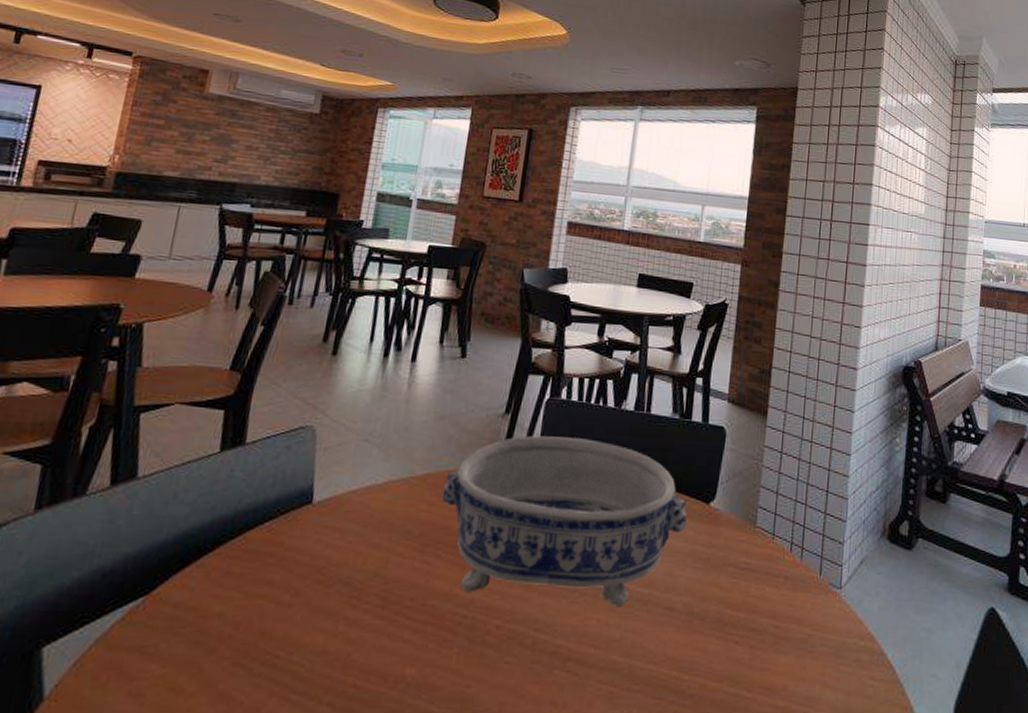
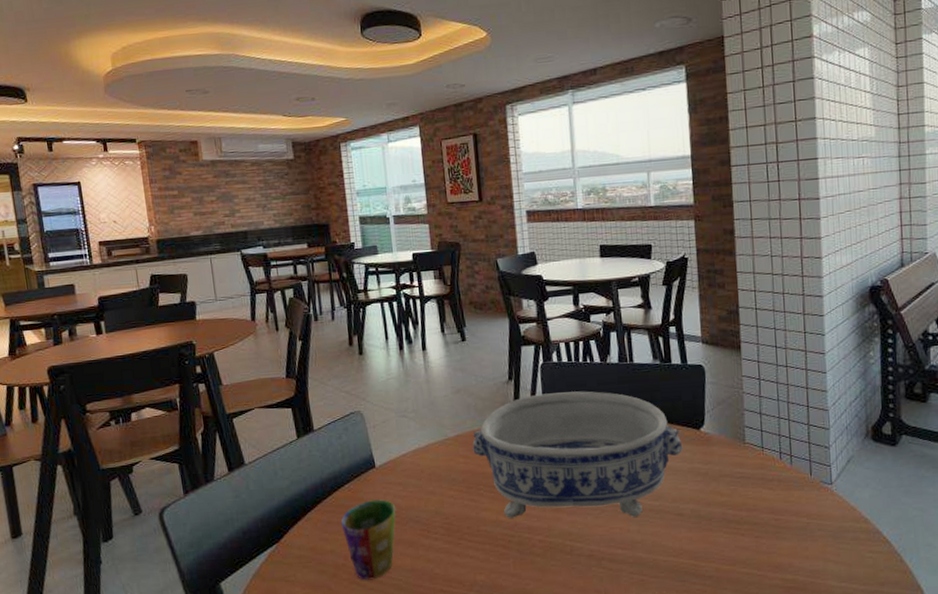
cup: none [243,546,325,662] -> present [340,498,396,580]

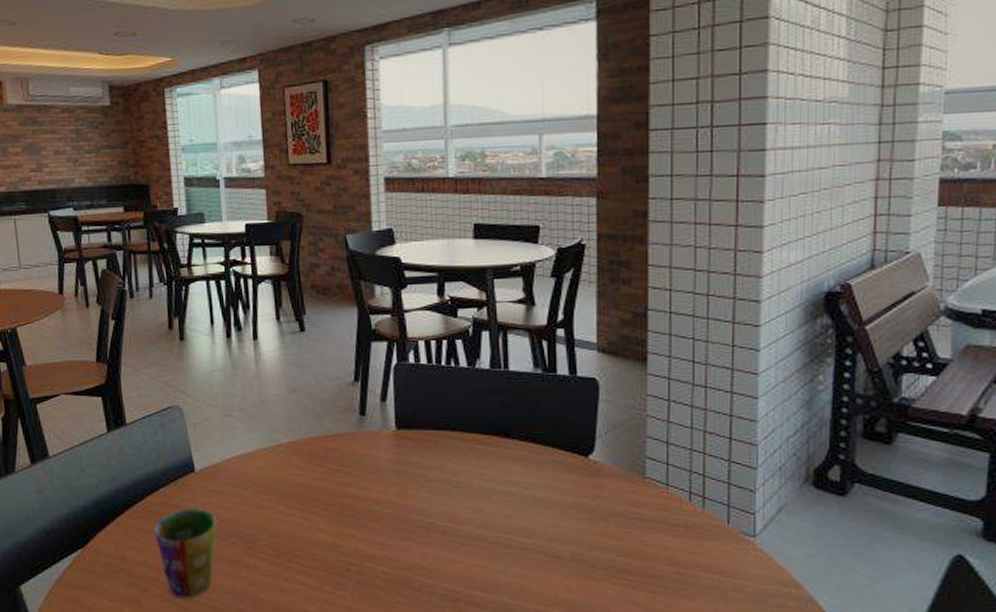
decorative bowl: present [472,391,683,518] -> none [308,400,565,555]

